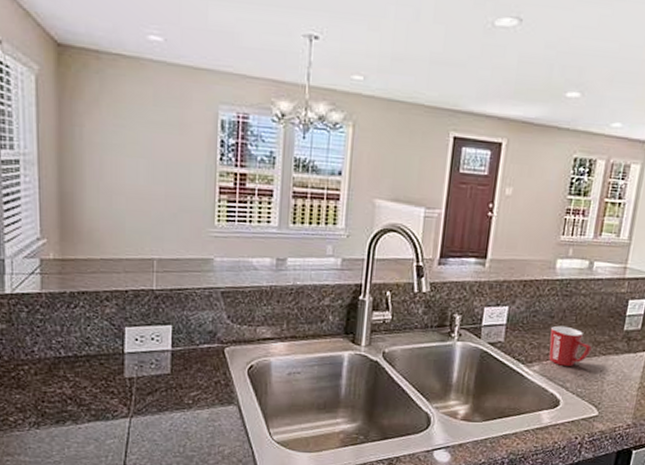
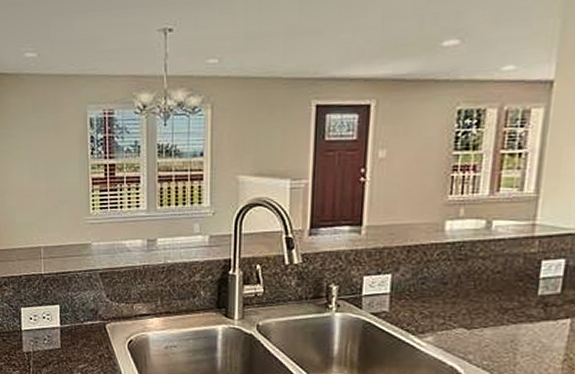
mug: present [548,325,592,366] -> none [443,292,498,336]

